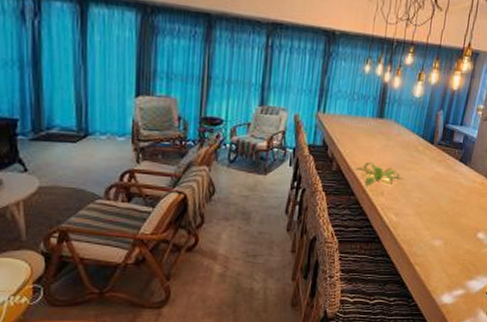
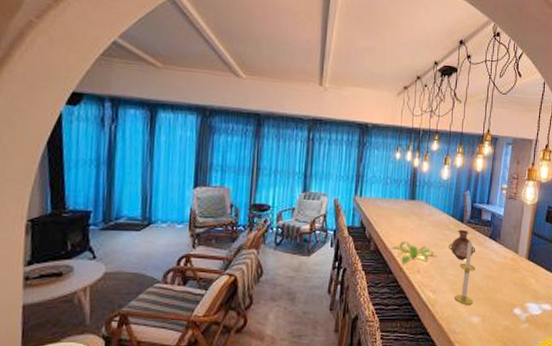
vase: none [416,151,445,184] -> present [449,229,476,261]
candle: none [418,162,442,228] -> present [455,240,475,304]

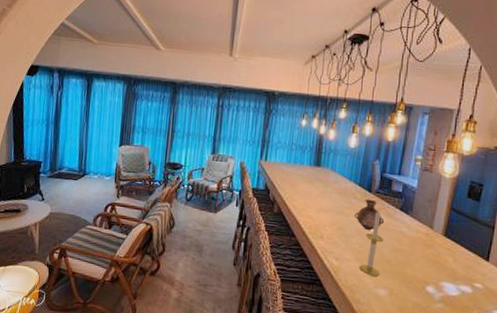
plant: present [390,242,439,265] -> none [293,206,343,231]

